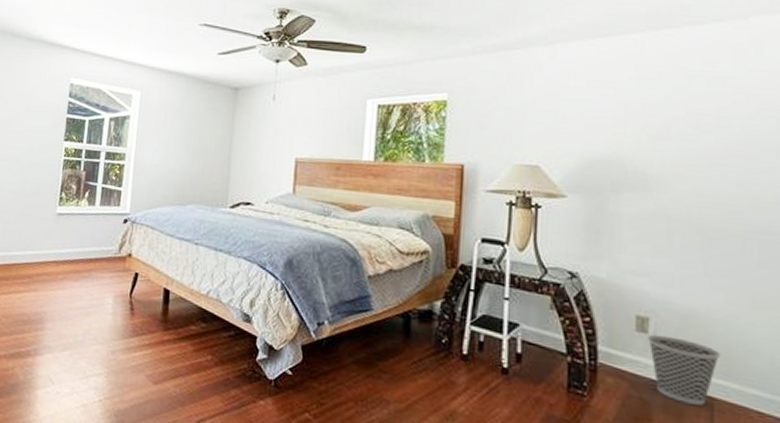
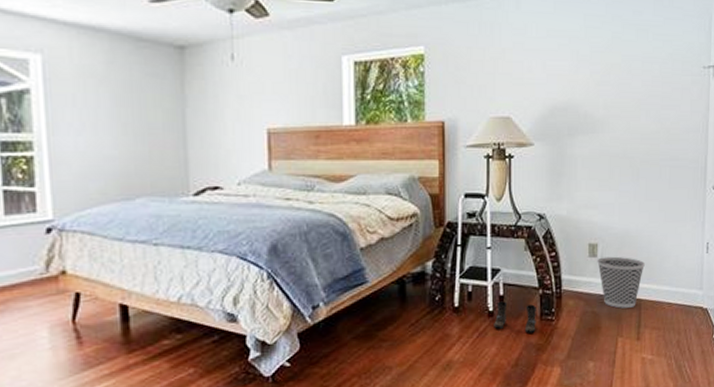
boots: none [508,359,563,405] -> present [494,301,536,333]

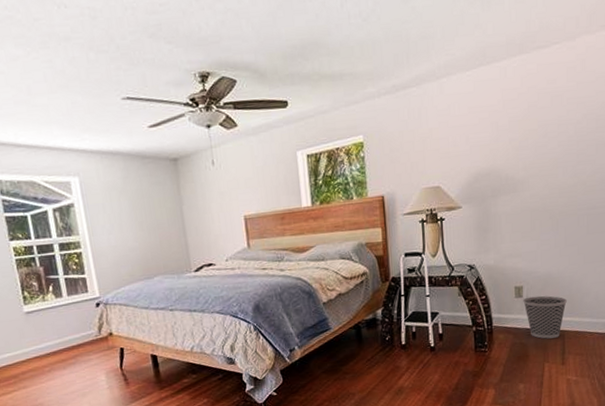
boots: present [494,301,536,333] -> none [435,338,472,363]

